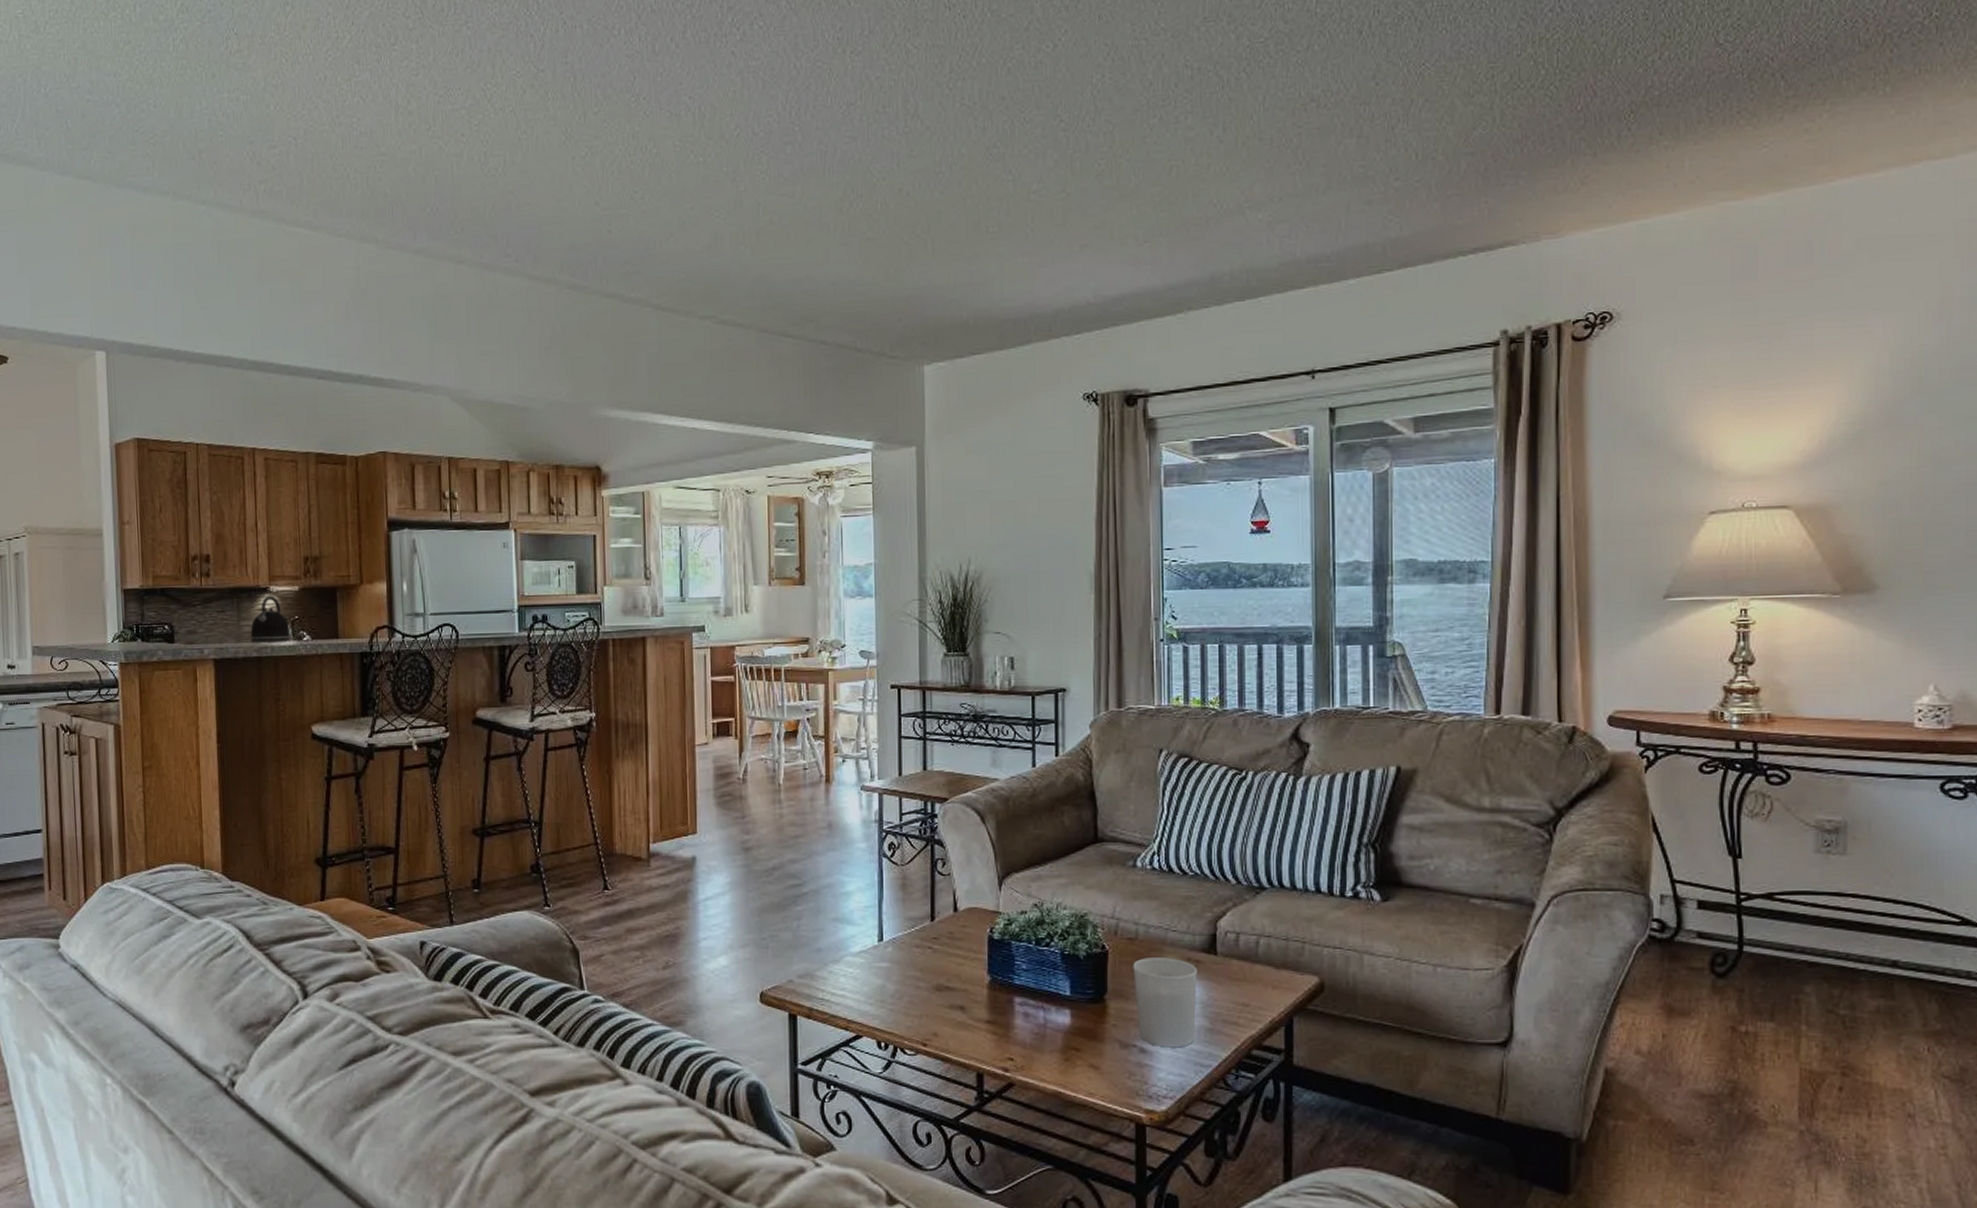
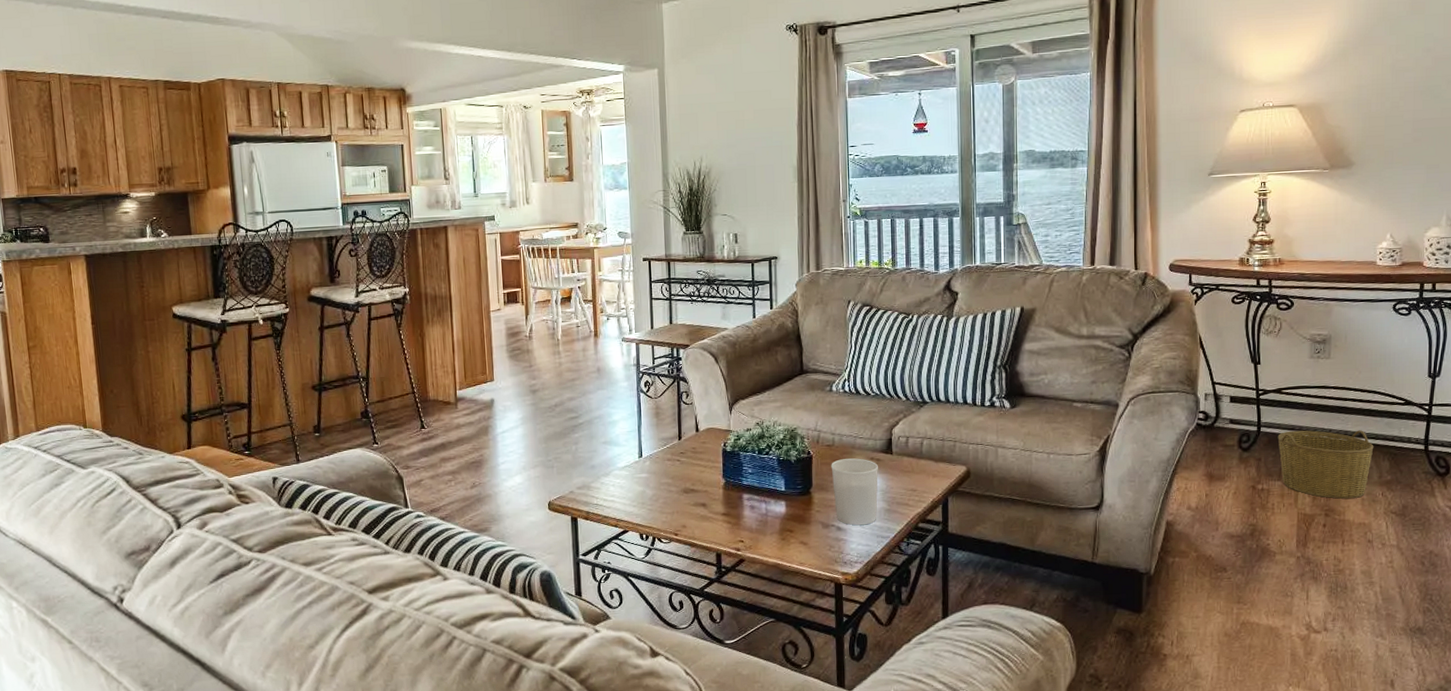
kettle: present [250,595,291,643] -> none [115,200,151,240]
basket: none [1768,952,1915,1053] -> present [1277,430,1374,499]

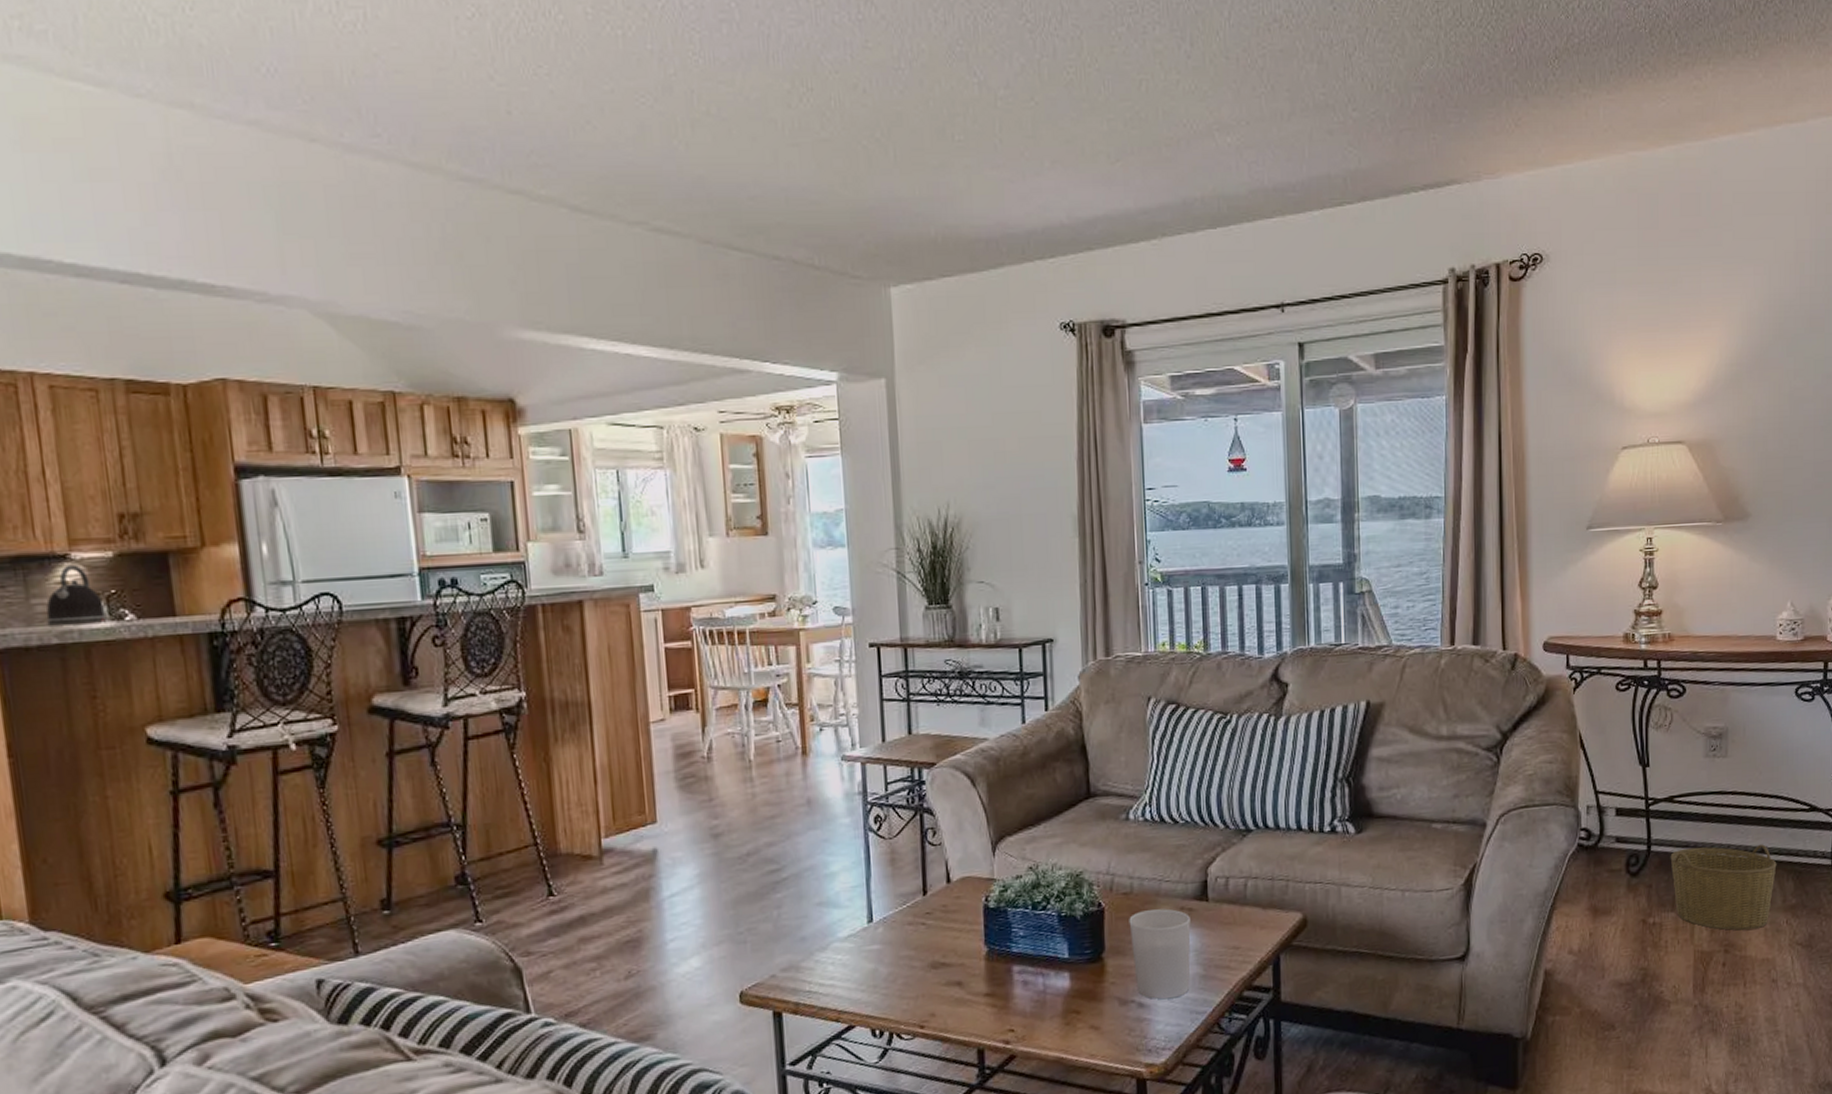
kettle: none [115,200,151,240] -> present [46,564,108,626]

